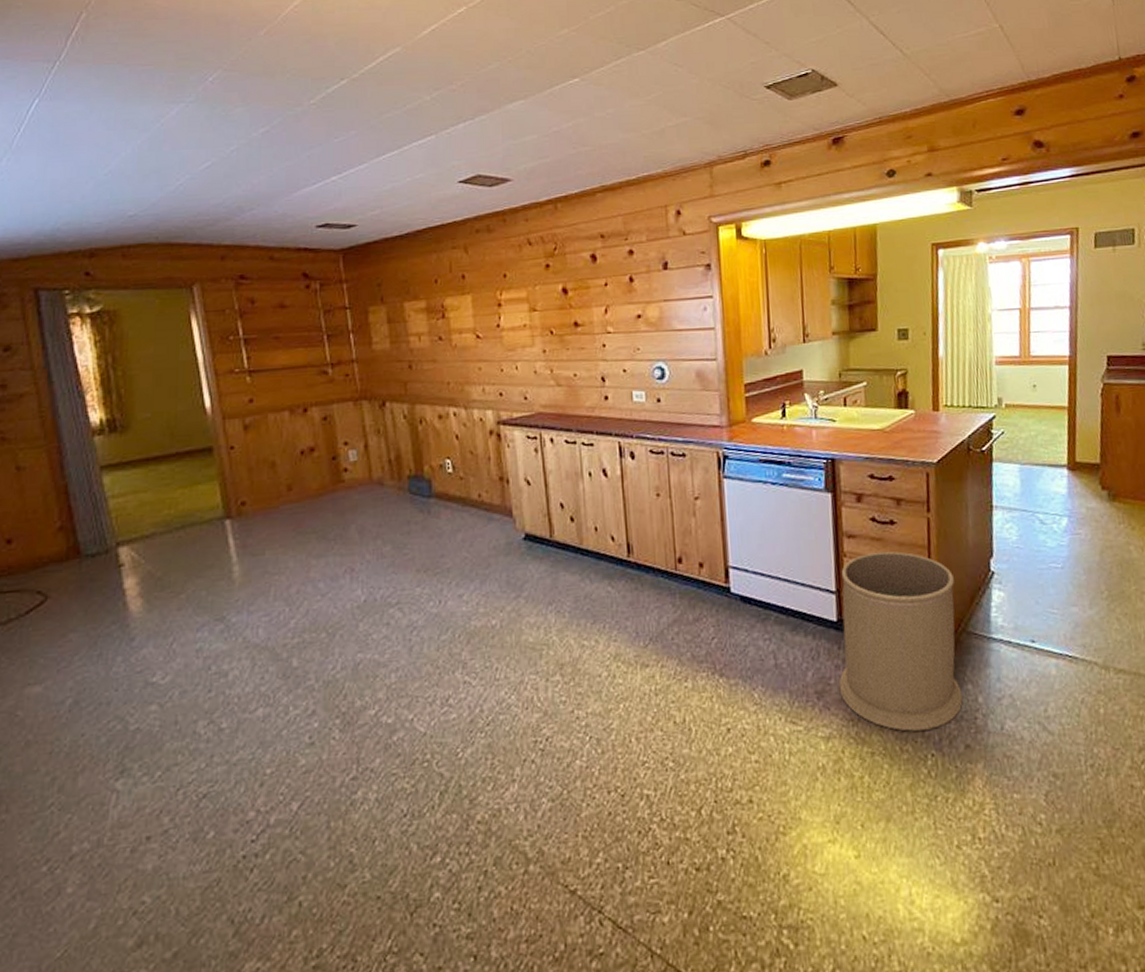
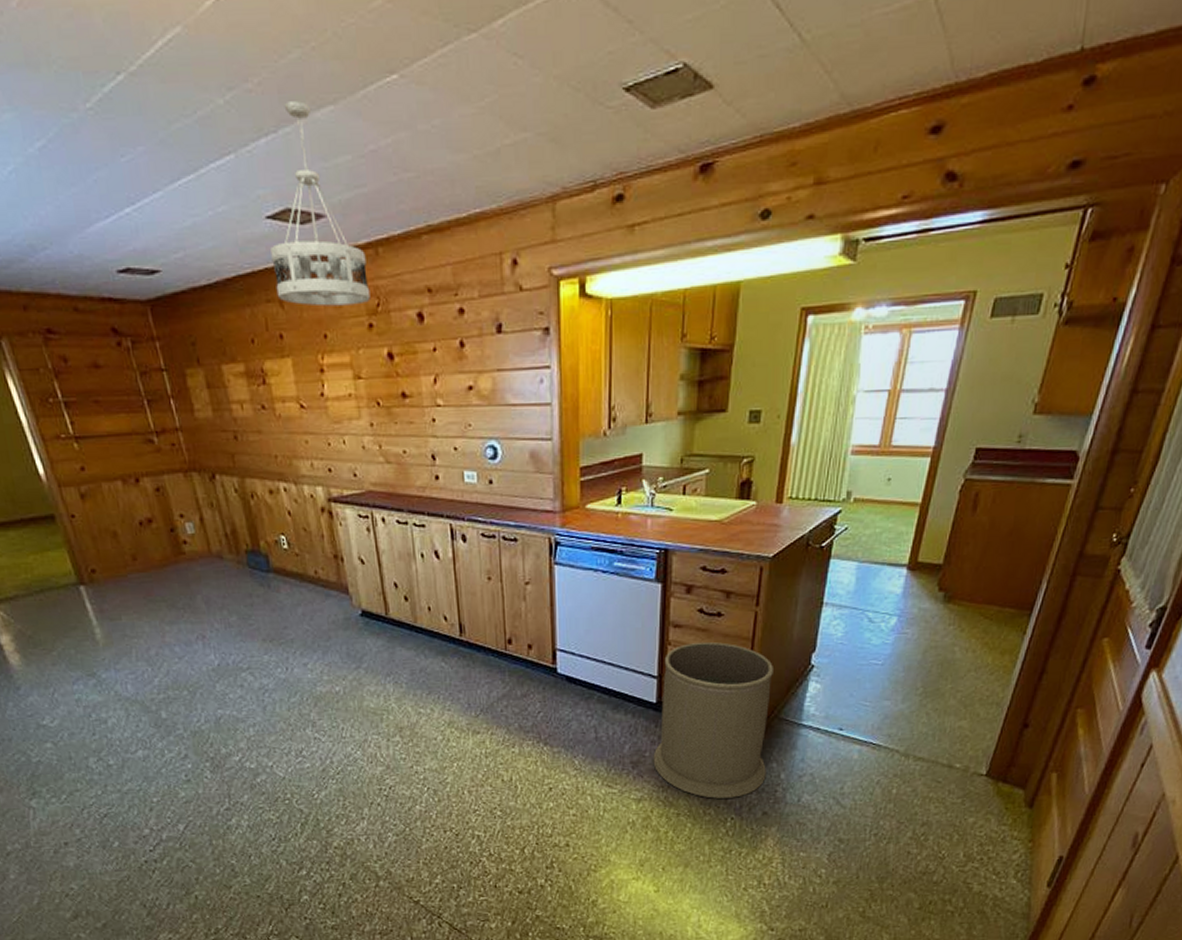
ceiling light fixture: none [460,97,549,251] -> present [270,101,371,307]

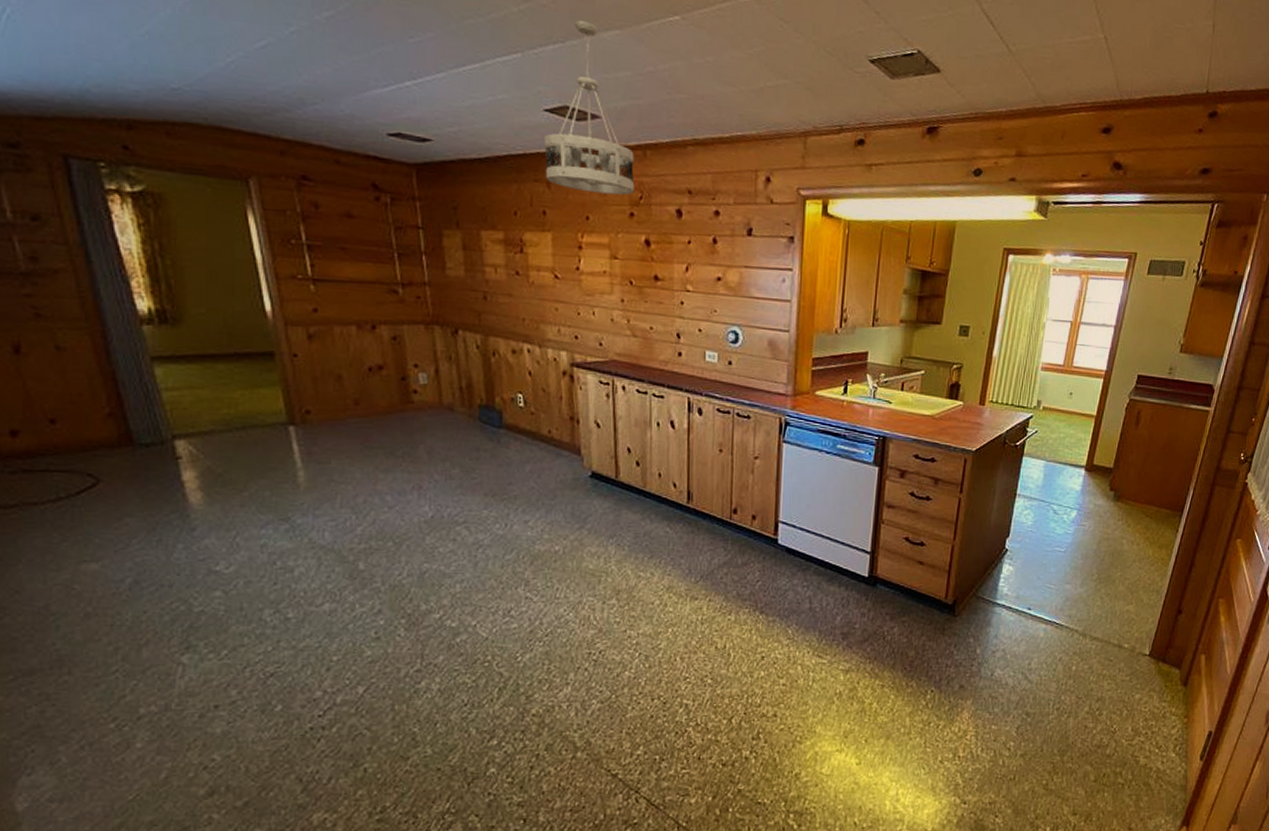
trash can: present [653,641,773,799] -> none [862,522,973,671]

